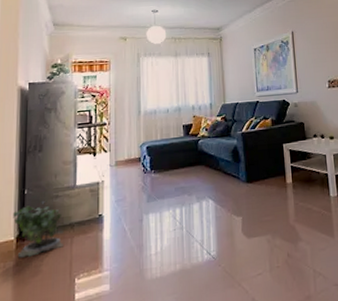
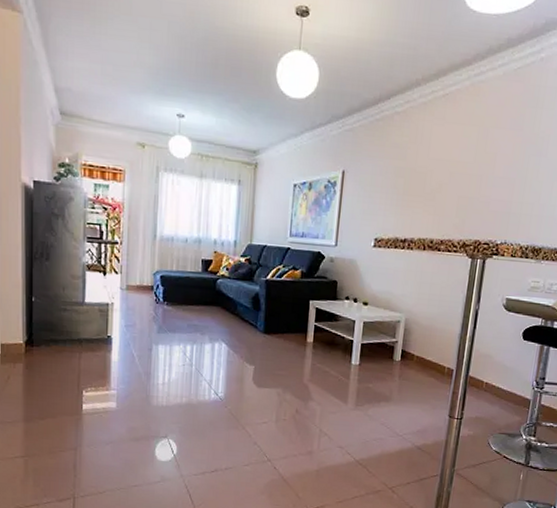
potted plant: present [13,201,63,258] -> none [21,312,72,363]

